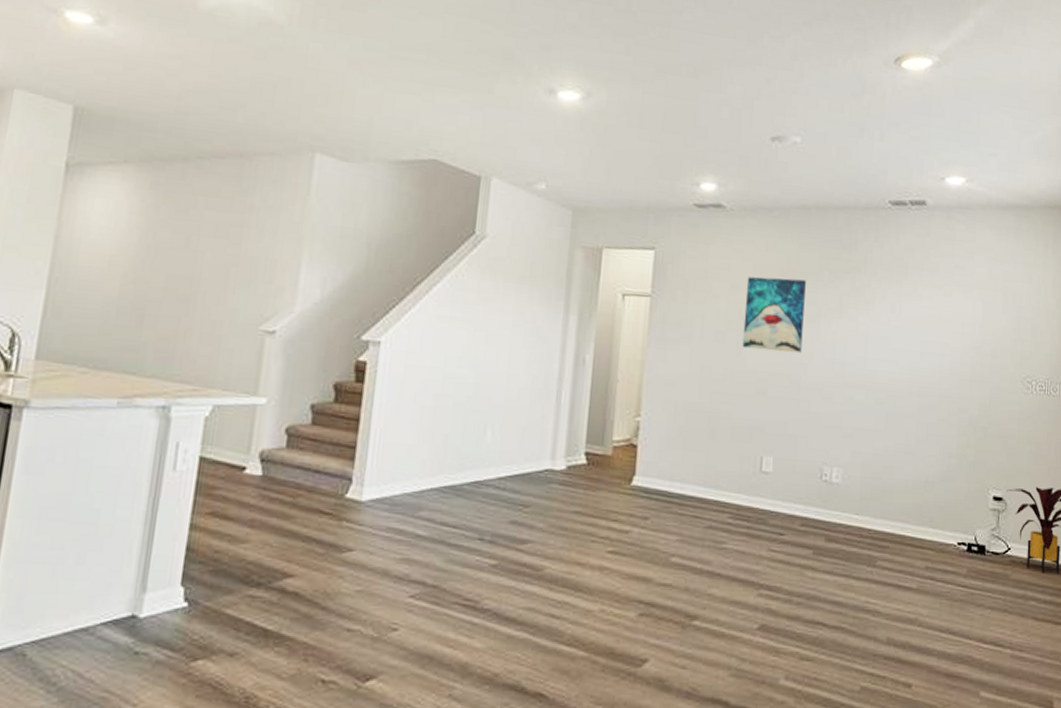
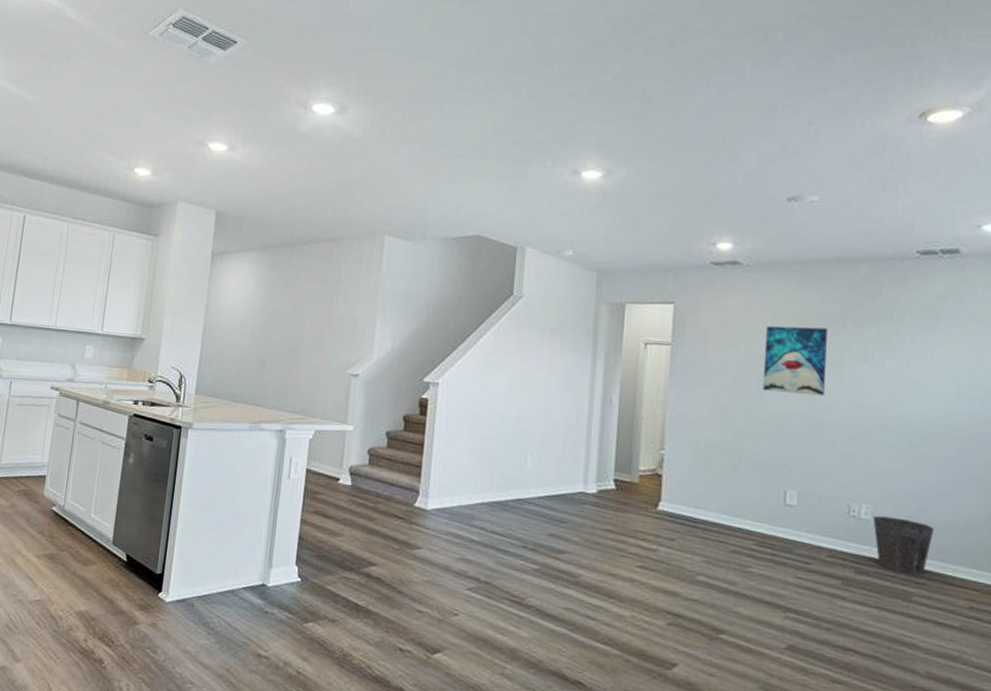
waste bin: none [843,478,897,538] -> present [873,515,934,575]

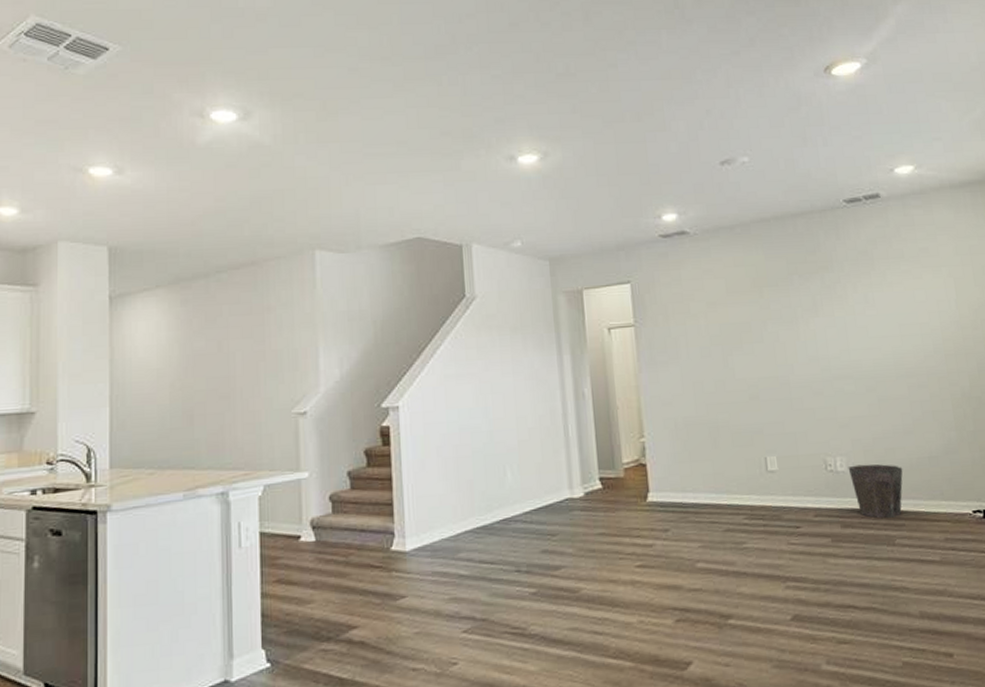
wall art: present [762,326,827,397] -> none [721,287,785,359]

